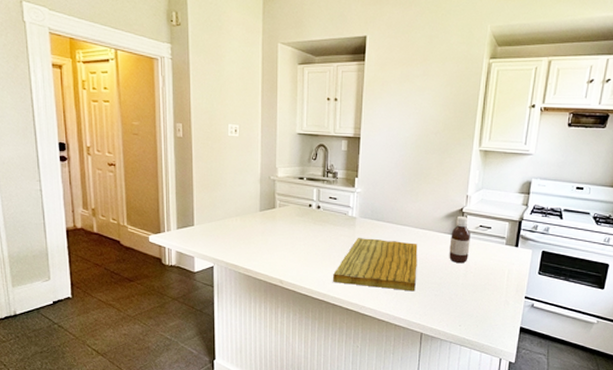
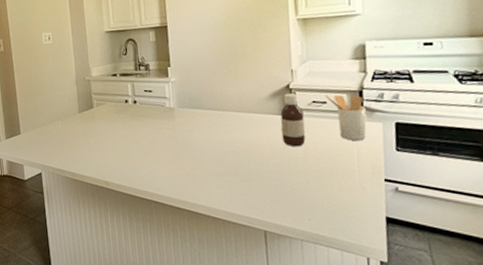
cutting board: present [333,238,418,292] -> none [158,128,250,184]
utensil holder: none [491,221,521,263] -> present [325,94,367,141]

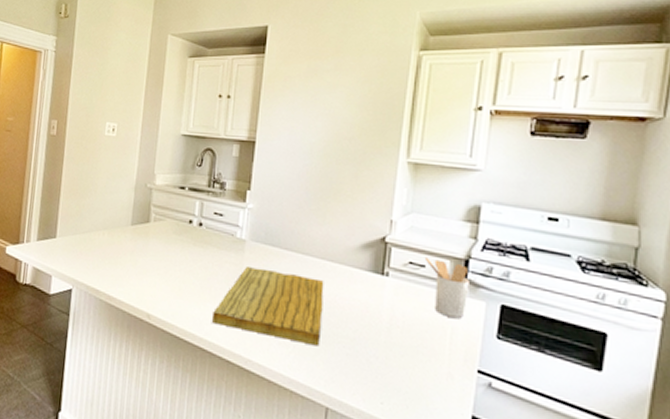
cutting board: none [158,128,250,184] -> present [212,267,324,347]
bottle: present [280,93,306,147] -> none [366,246,396,314]

